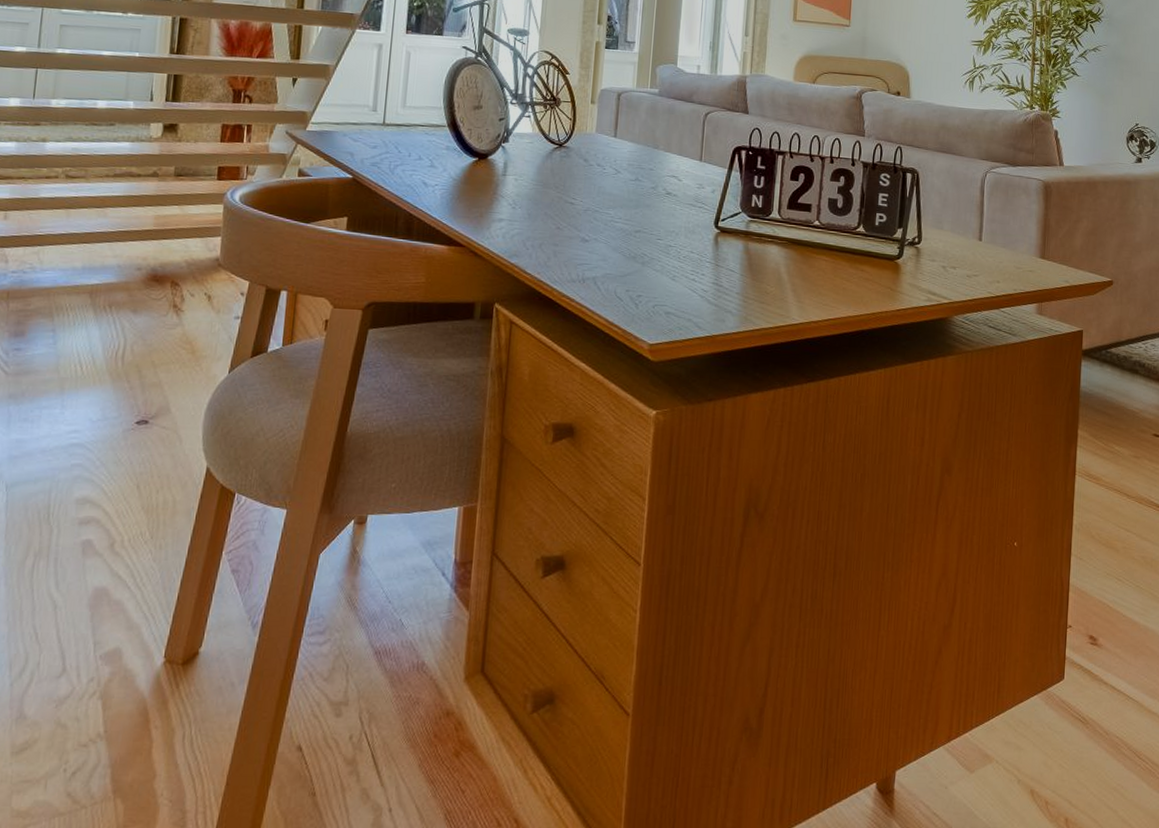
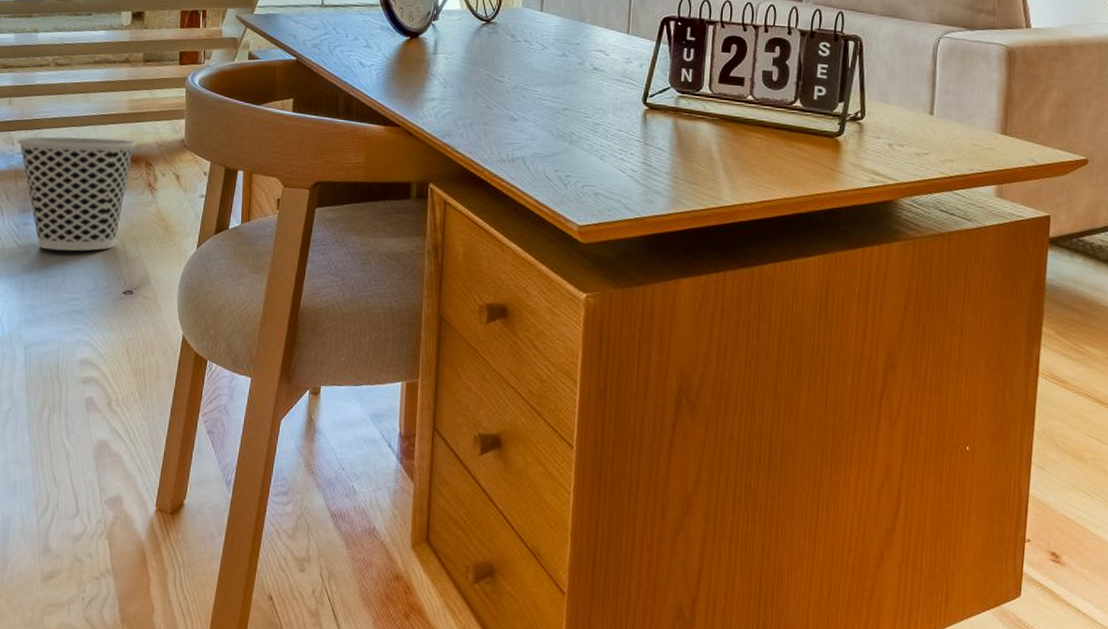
wastebasket: none [12,254,161,379] -> present [17,136,136,251]

